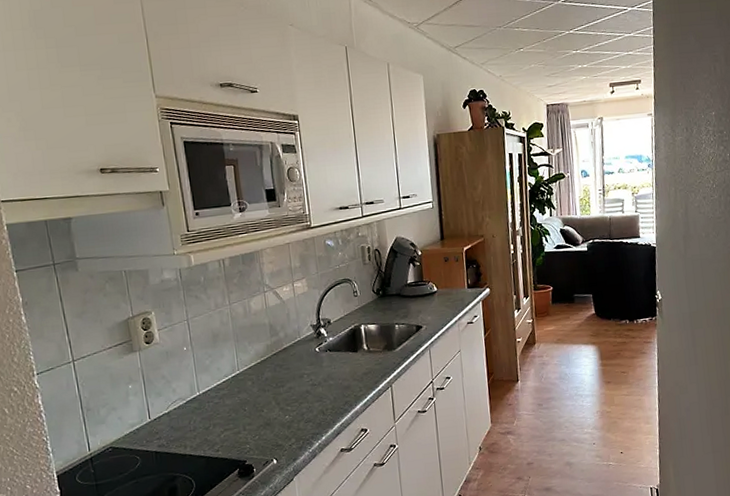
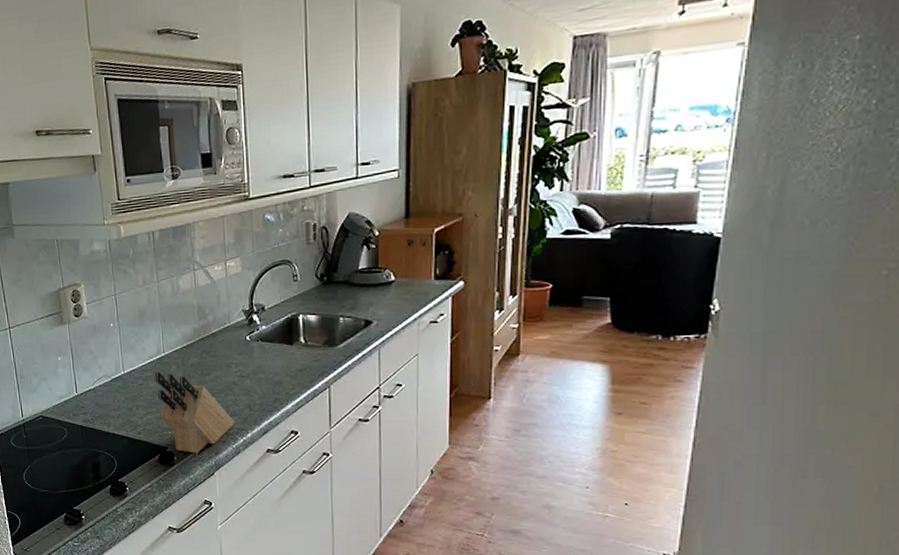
knife block: none [230,389,309,463] -> present [154,372,234,453]

